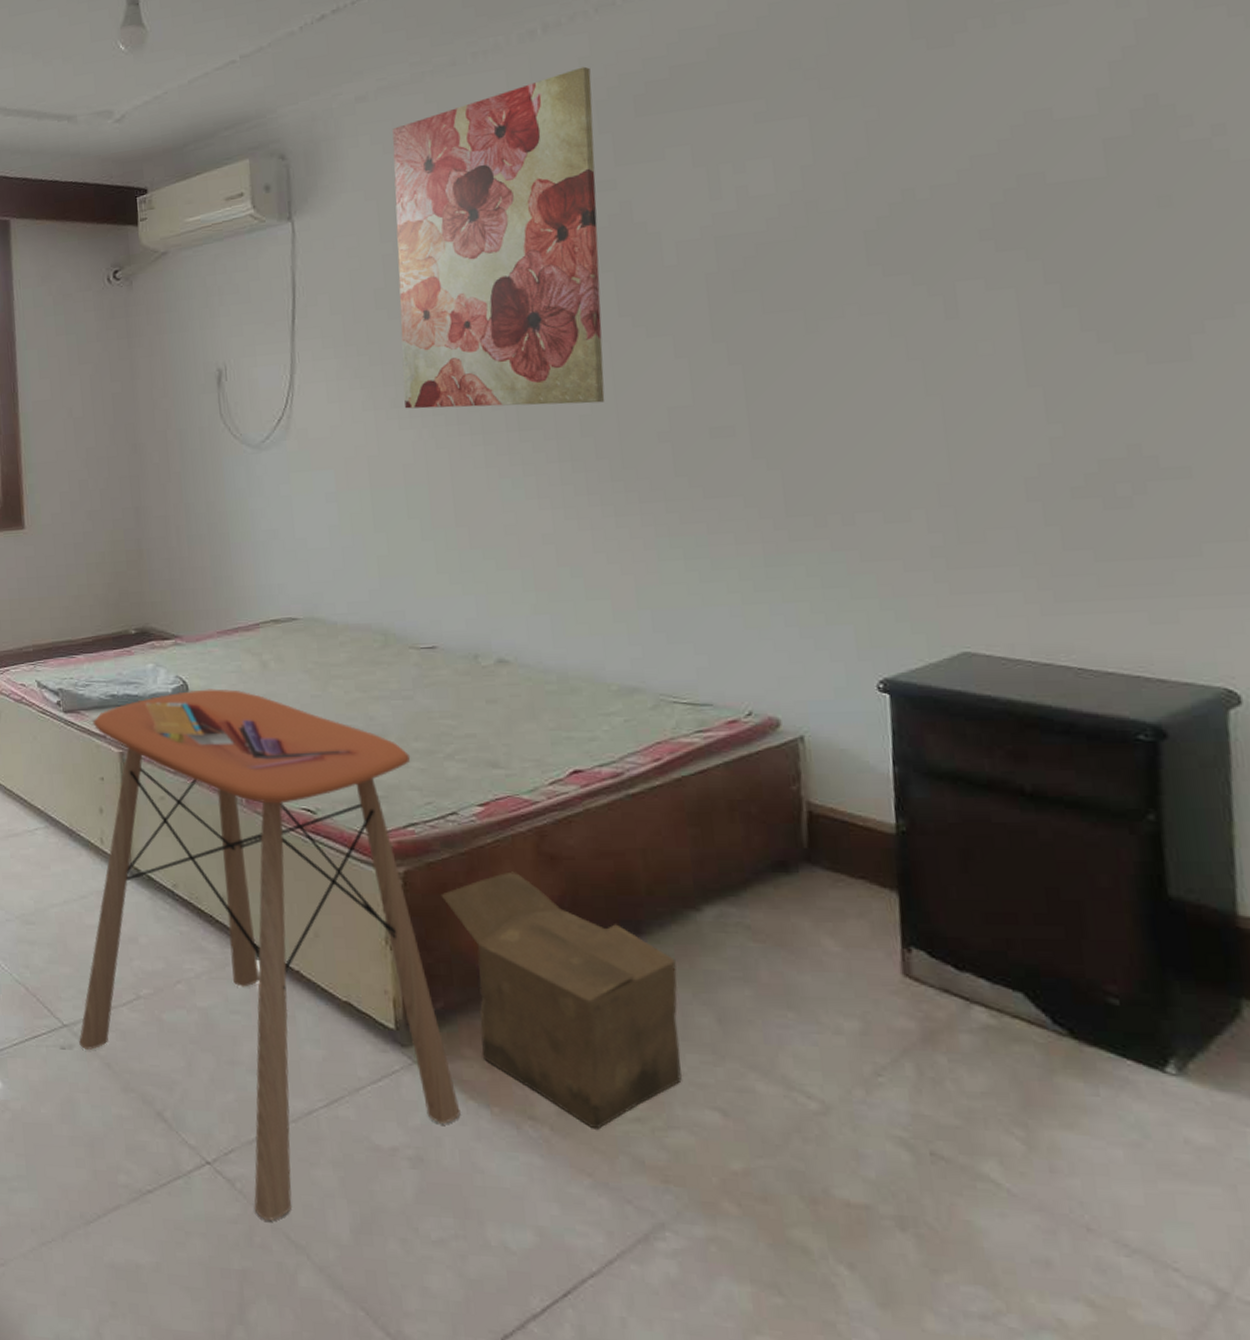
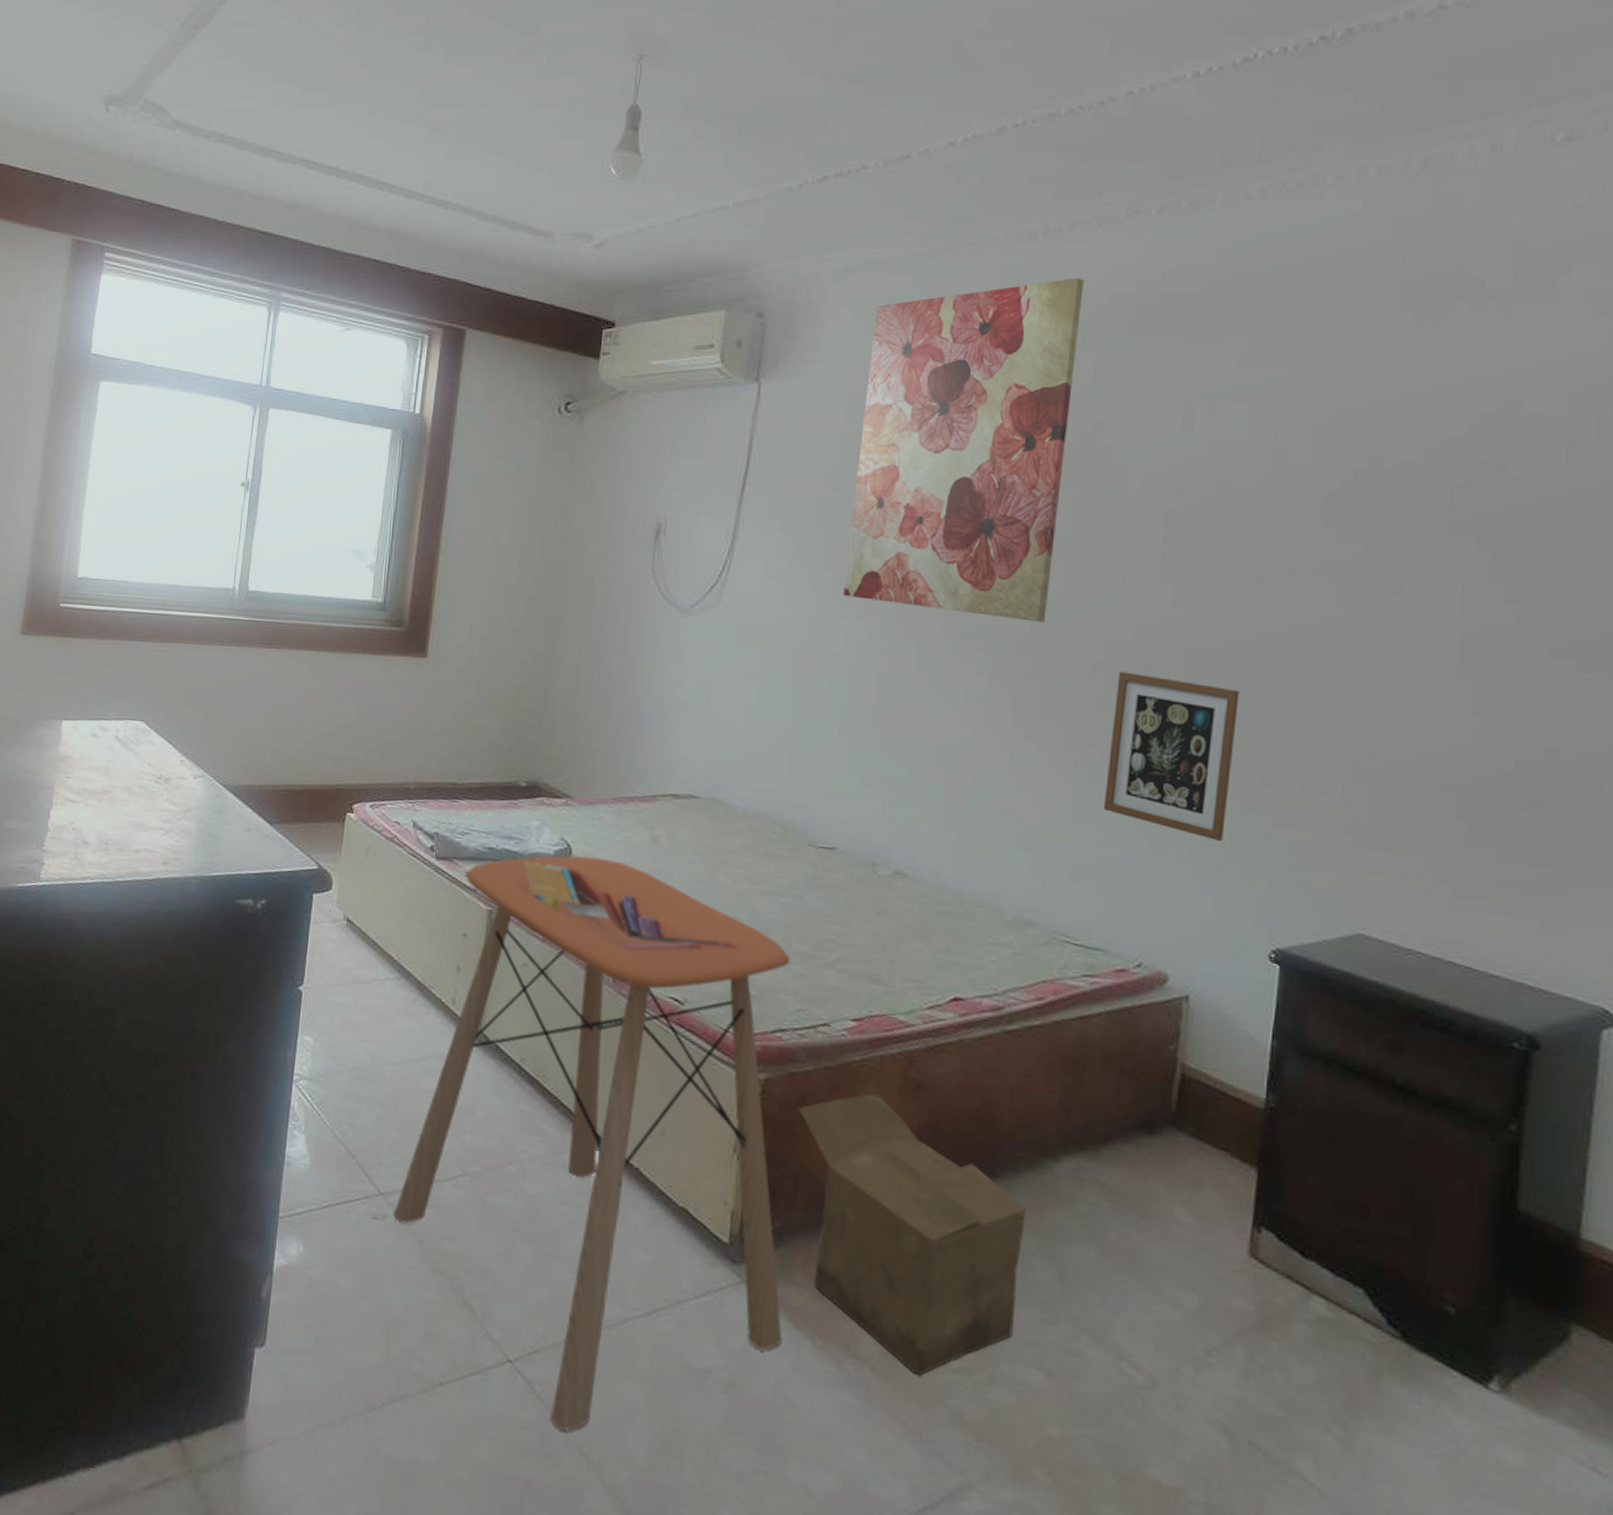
picture frame: none [684,435,814,584] -> present [1103,671,1240,841]

